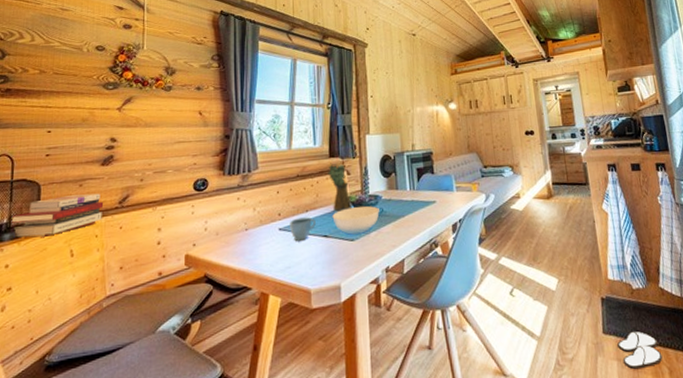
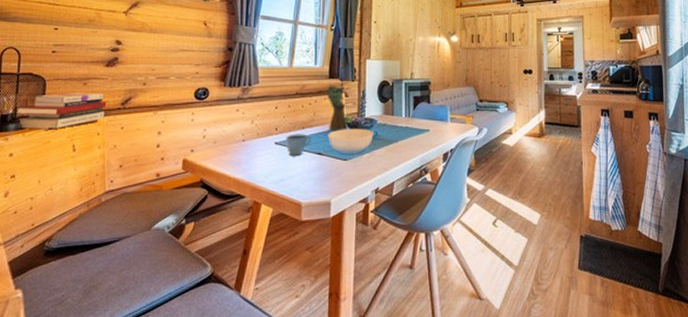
slippers: present [617,331,663,369] -> none [591,269,633,304]

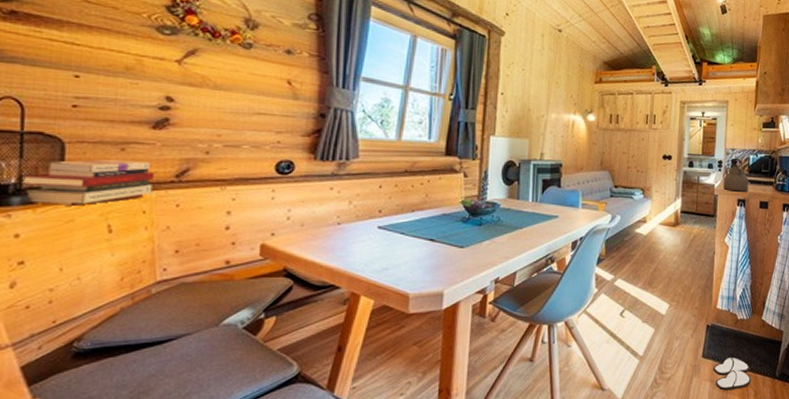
cup: present [286,134,311,156] -> none [391,217,422,242]
vase: present [326,84,348,133] -> none [442,161,466,217]
bowl: present [327,128,374,154] -> none [441,212,496,241]
kettle: none [584,69,612,102] -> present [723,158,749,192]
slippers: none [591,269,633,304] -> present [713,357,751,390]

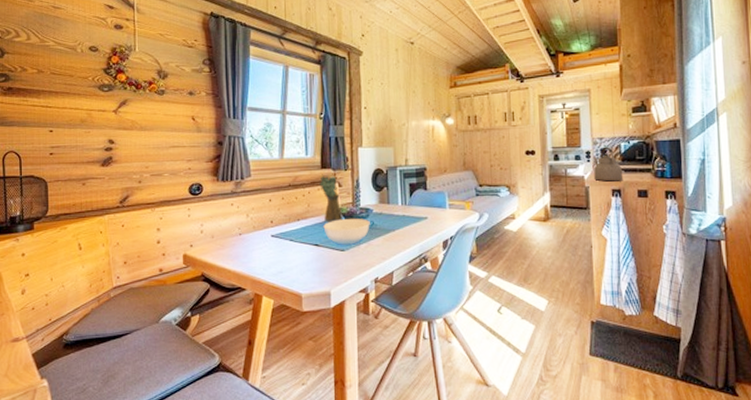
books: present [21,158,155,206] -> none [23,192,106,230]
bowl: none [441,212,496,241] -> present [323,218,370,245]
vase: none [442,161,466,217] -> present [319,174,343,224]
slippers: present [713,357,751,390] -> none [603,355,649,390]

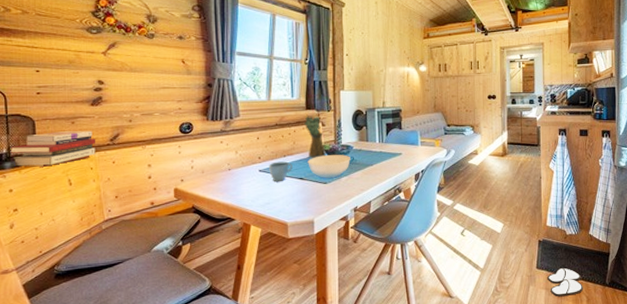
books: none [23,192,106,230] -> present [10,130,96,167]
cup: none [282,226,307,248] -> present [269,161,293,181]
kettle: present [592,146,624,182] -> none [543,92,569,123]
slippers: none [603,355,649,390] -> present [548,267,583,296]

